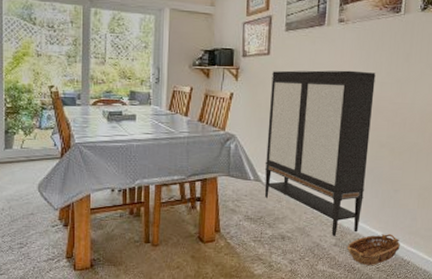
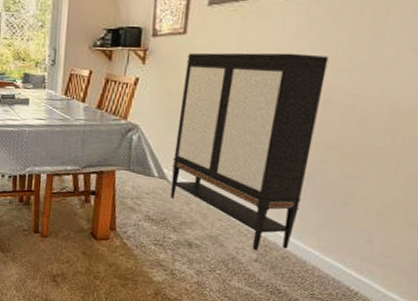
basket: present [346,234,400,265] -> none [271,254,347,291]

